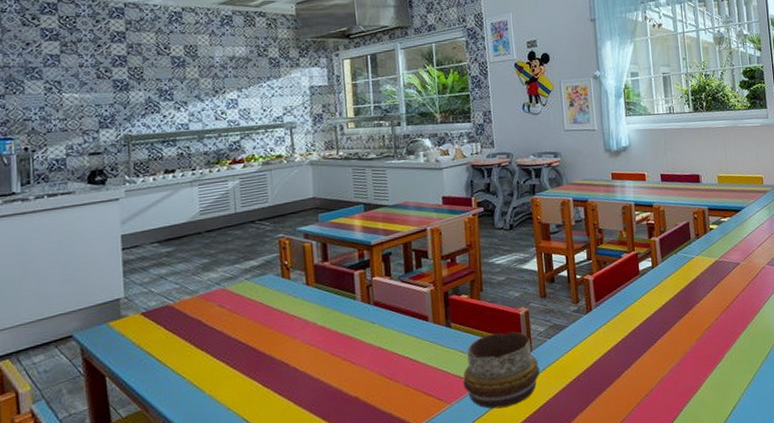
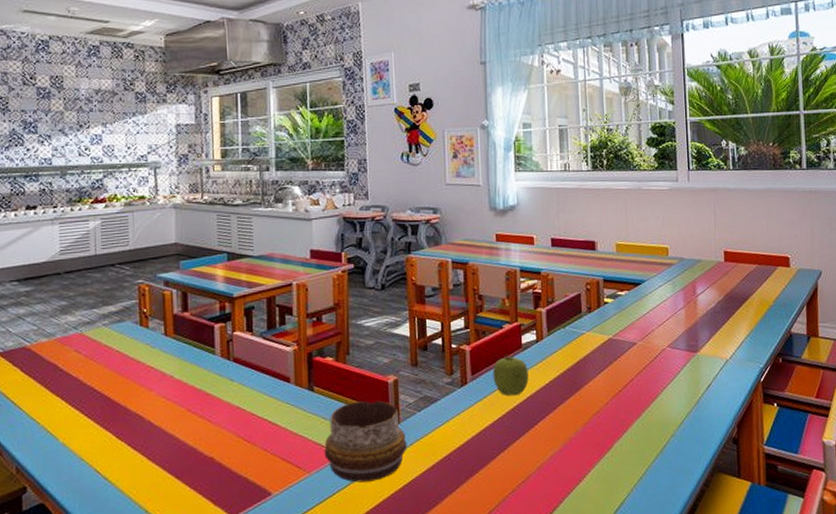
fruit: none [614,281,647,319] -> present [493,354,529,396]

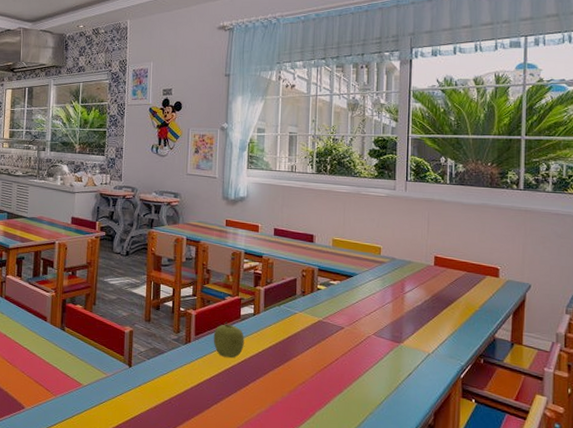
decorative bowl: present [324,400,407,483] -> none [68,344,136,411]

